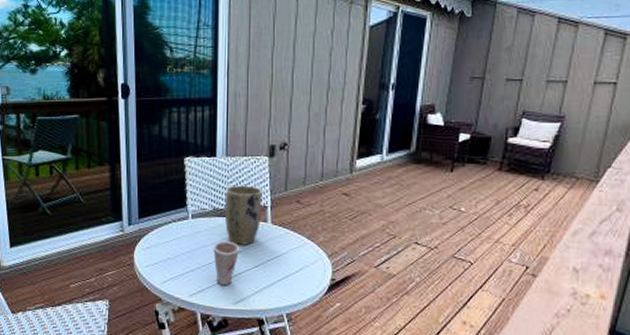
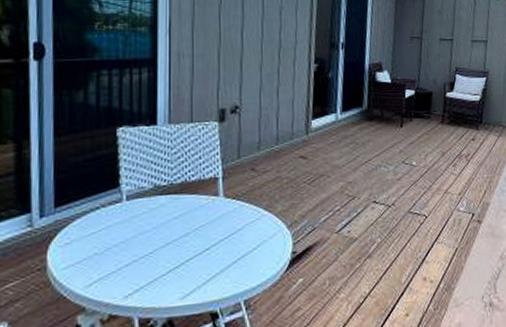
cup: present [213,240,240,285] -> none [154,222,187,278]
plant pot: present [224,185,262,245] -> none [167,155,213,226]

